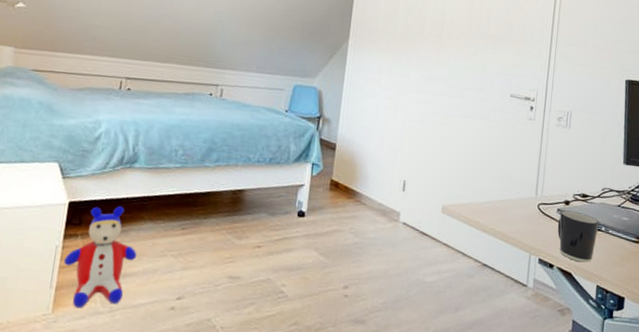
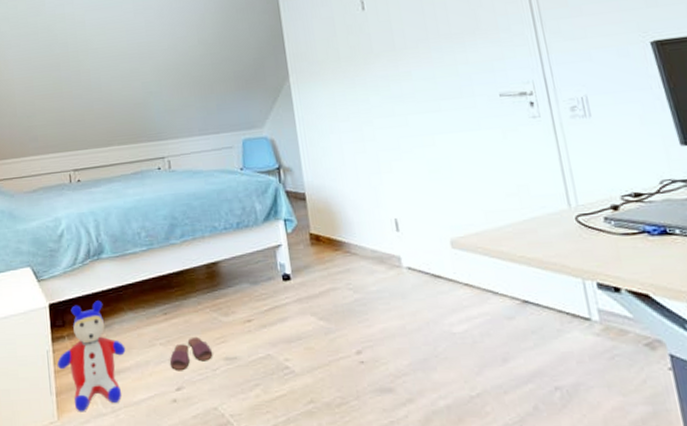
slippers: none [176,253,219,282] -> present [169,336,212,370]
mug: present [557,210,599,263] -> none [608,216,675,279]

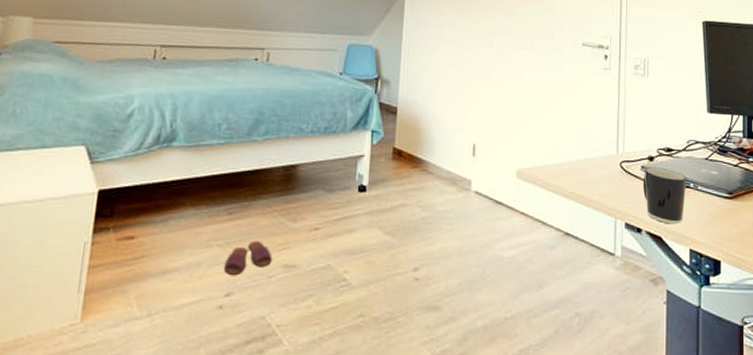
stuffed animal: present [57,300,126,412] -> none [93,192,178,315]
mug: none [608,216,675,279] -> present [642,167,687,225]

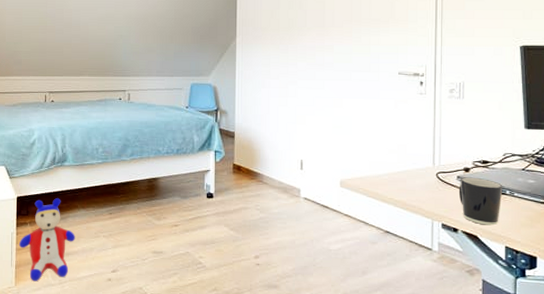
stuffed animal: none [93,192,178,315] -> present [18,198,76,282]
slippers: present [223,240,272,275] -> none [109,233,143,257]

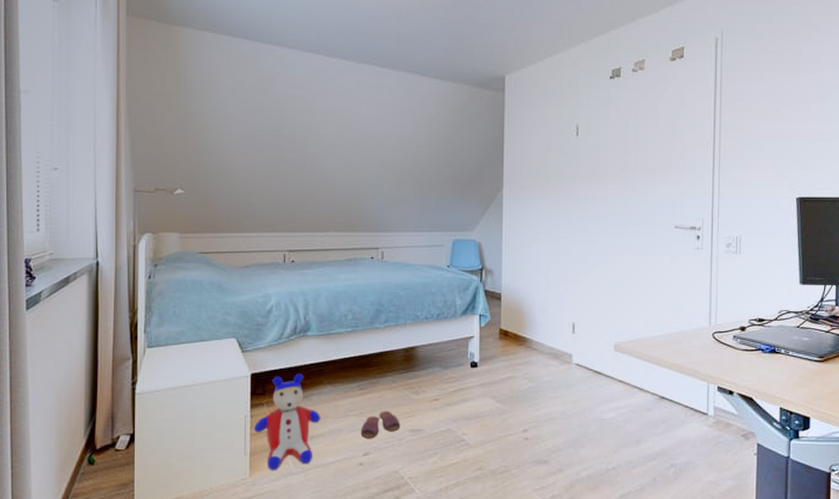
slippers: none [109,233,143,257] -> present [360,410,399,438]
mug: present [458,177,503,226] -> none [734,336,778,386]

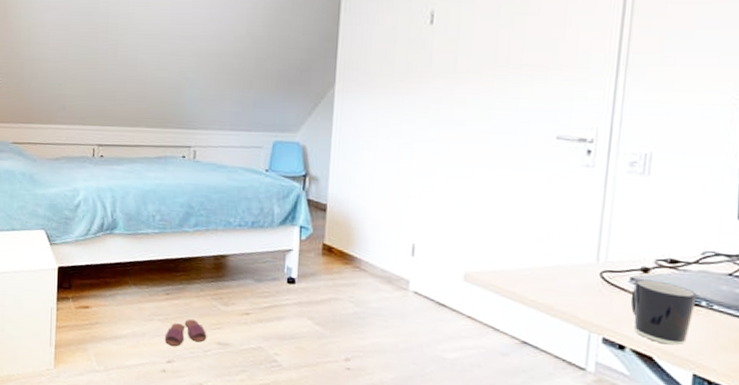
stuffed animal: present [253,373,321,471] -> none [59,271,125,366]
mug: none [734,336,778,386] -> present [630,279,697,346]

